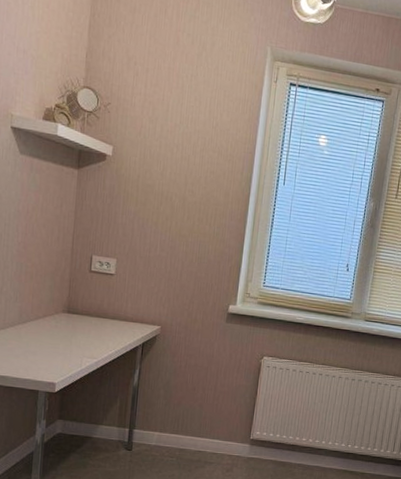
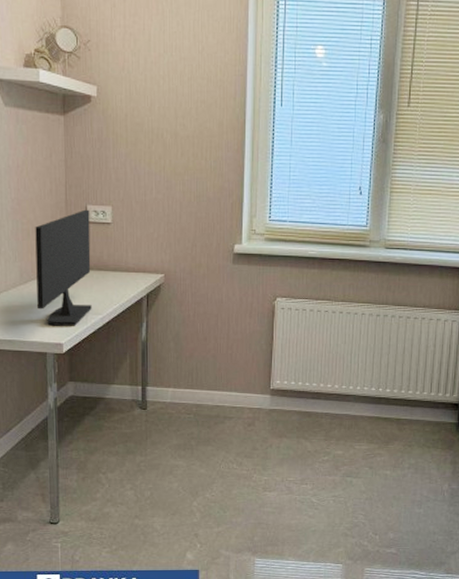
computer monitor: none [34,259,95,368] -> present [35,209,92,326]

